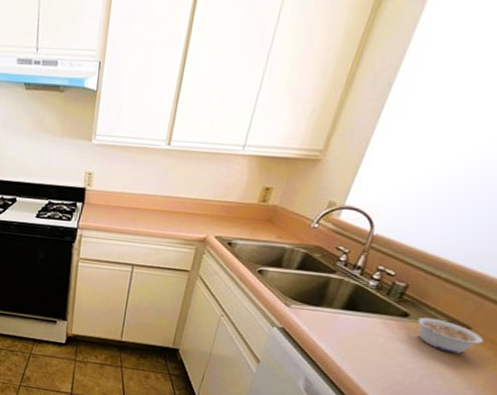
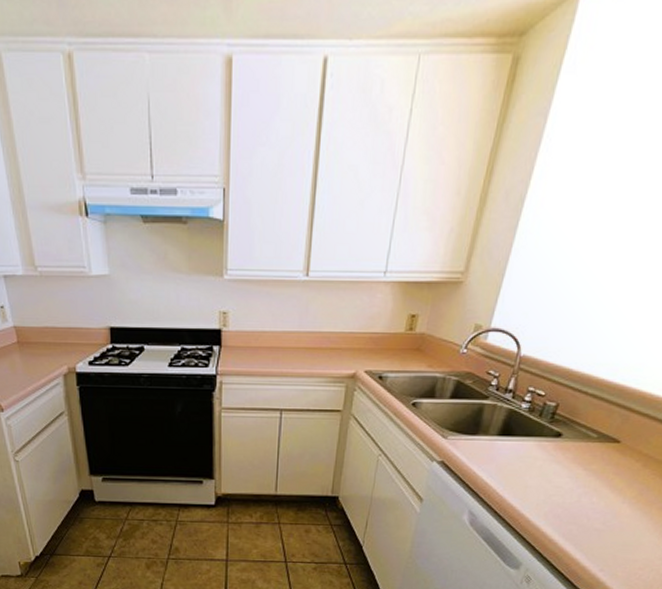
legume: present [417,317,484,354] -> none [570,435,633,468]

